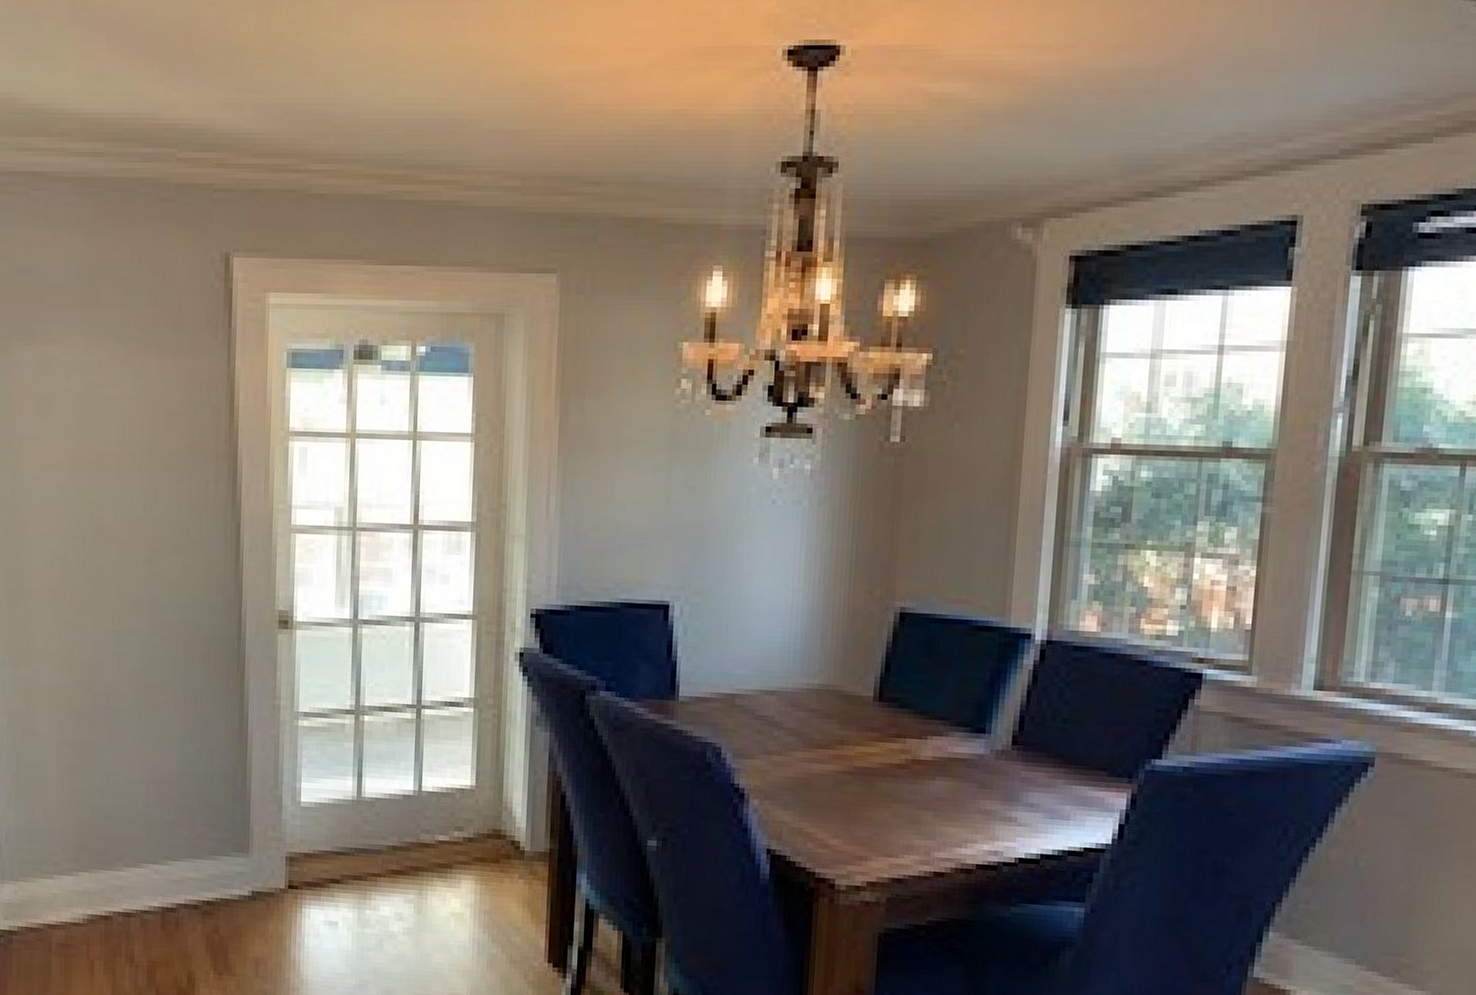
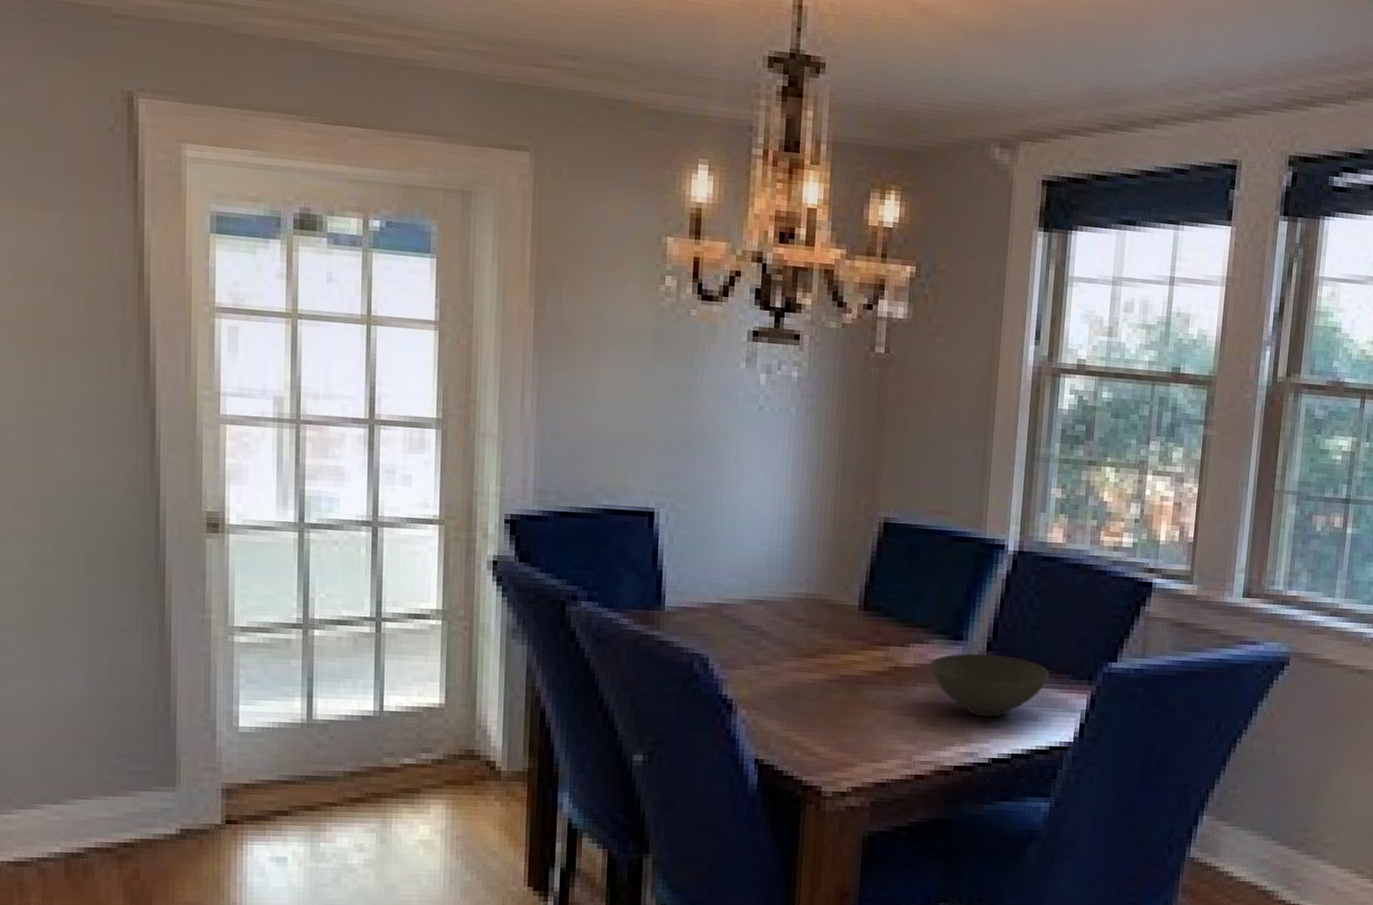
bowl: none [950,747,1083,815] -> present [930,653,1049,717]

